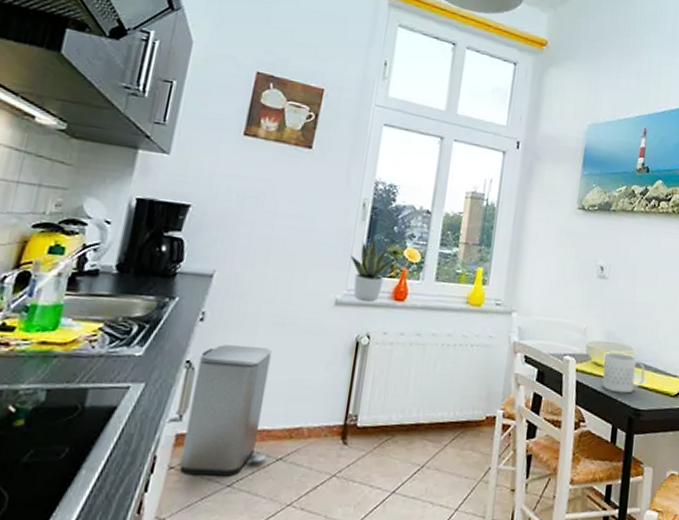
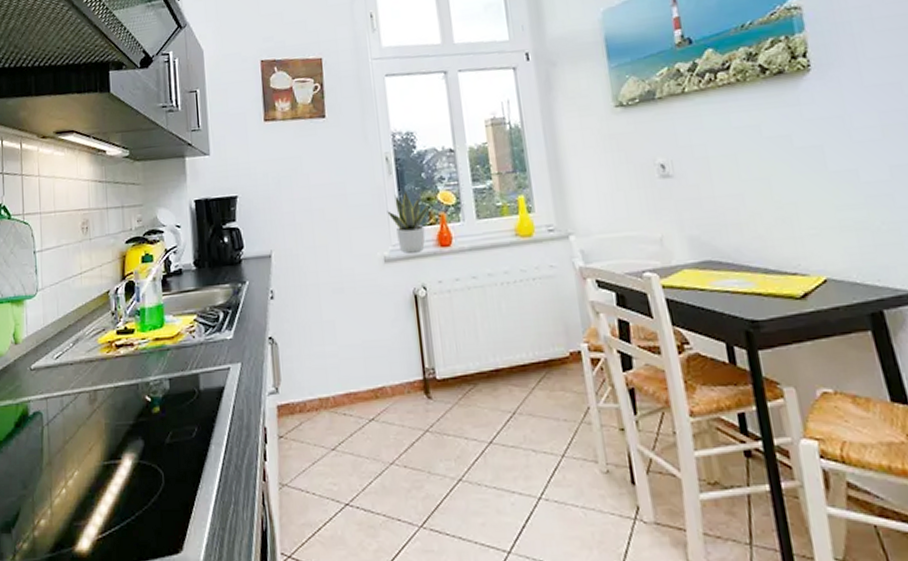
pedal bin: present [179,345,272,477] -> none [279,315,360,442]
bowl: present [584,339,636,367] -> none [664,246,733,278]
mug: present [602,352,646,394] -> none [692,258,755,305]

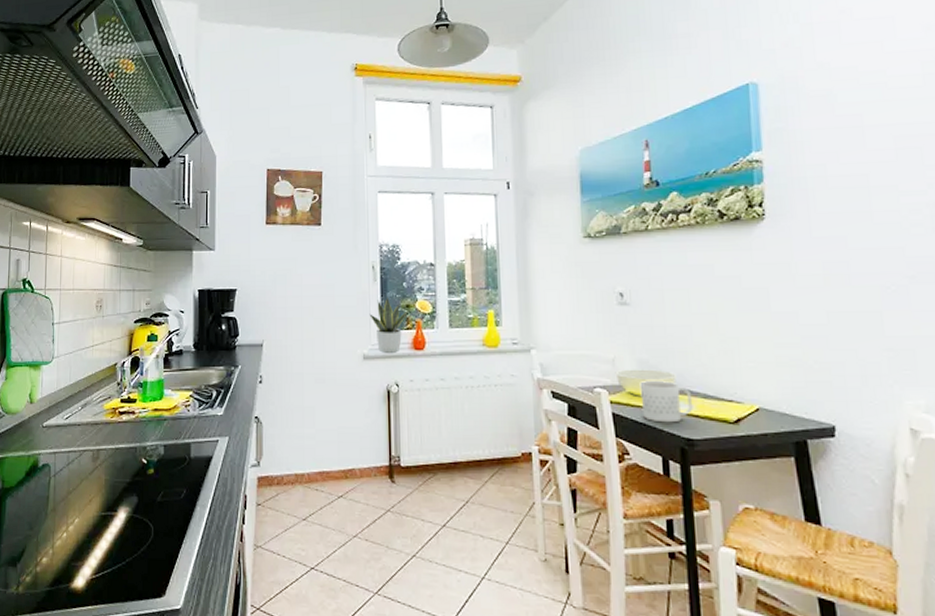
bowl: none [664,246,733,278] -> present [615,369,677,396]
mug: none [692,258,755,305] -> present [639,381,693,423]

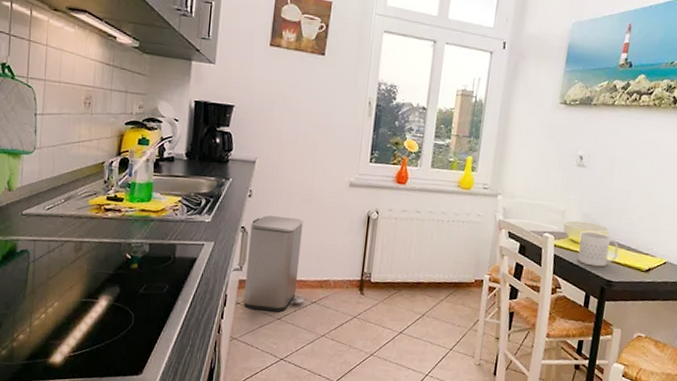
pedal bin: none [264,402,330,512] -> present [243,215,305,313]
potted plant: present [369,297,410,354] -> none [360,132,398,185]

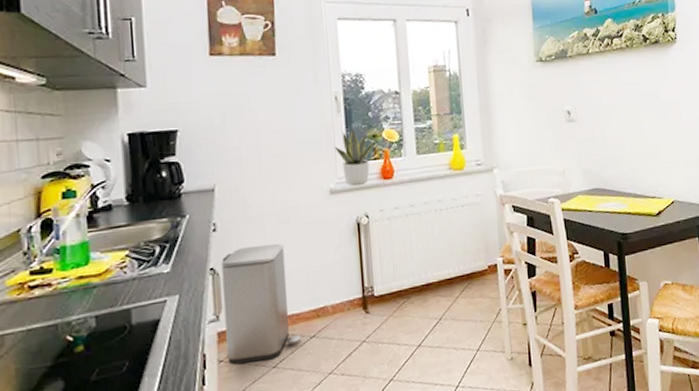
potted plant: none [360,132,398,185] -> present [334,128,376,187]
bowl: present [562,220,610,244] -> none [565,176,614,202]
mug: present [578,231,619,267] -> none [585,186,626,223]

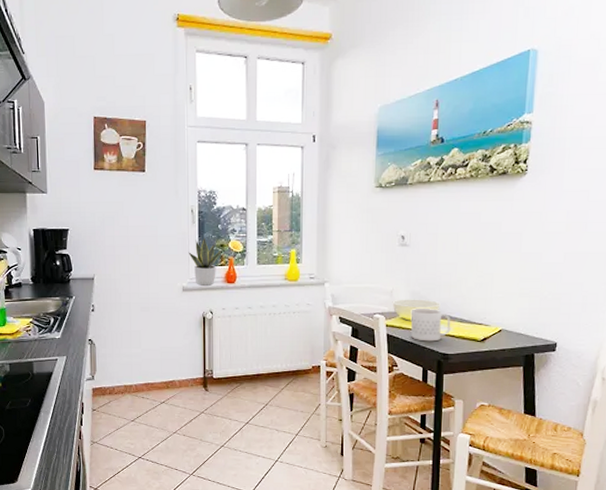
pedal bin: present [221,244,302,365] -> none [97,327,154,415]
bowl: none [565,176,614,202] -> present [392,299,440,321]
mug: none [585,186,626,223] -> present [410,309,451,342]

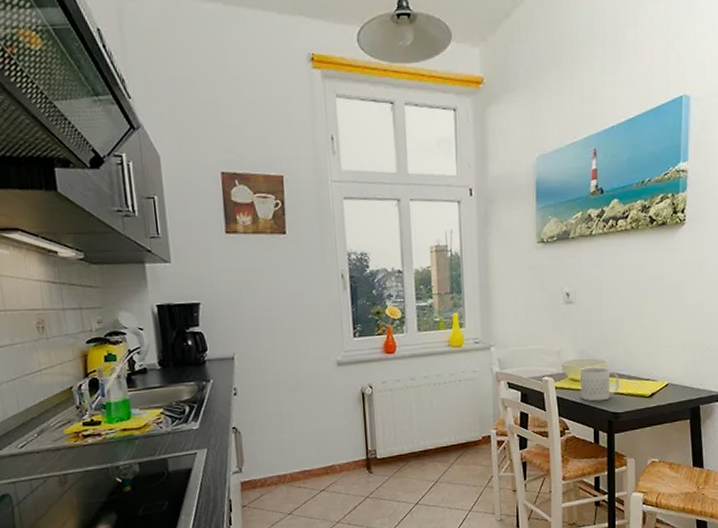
potted plant: present [188,237,223,287] -> none [341,304,380,360]

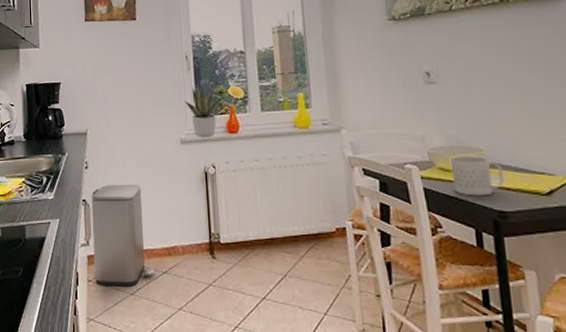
pedal bin: none [242,408,313,510] -> present [91,185,155,287]
potted plant: none [341,304,380,360] -> present [185,84,223,138]

